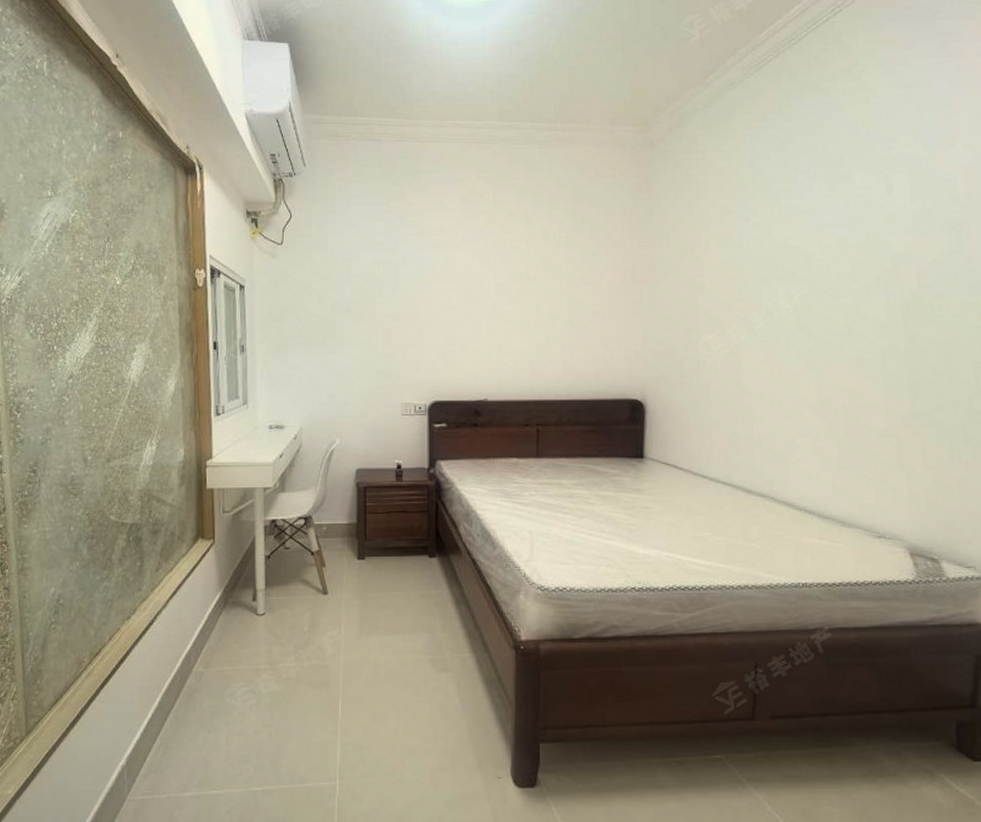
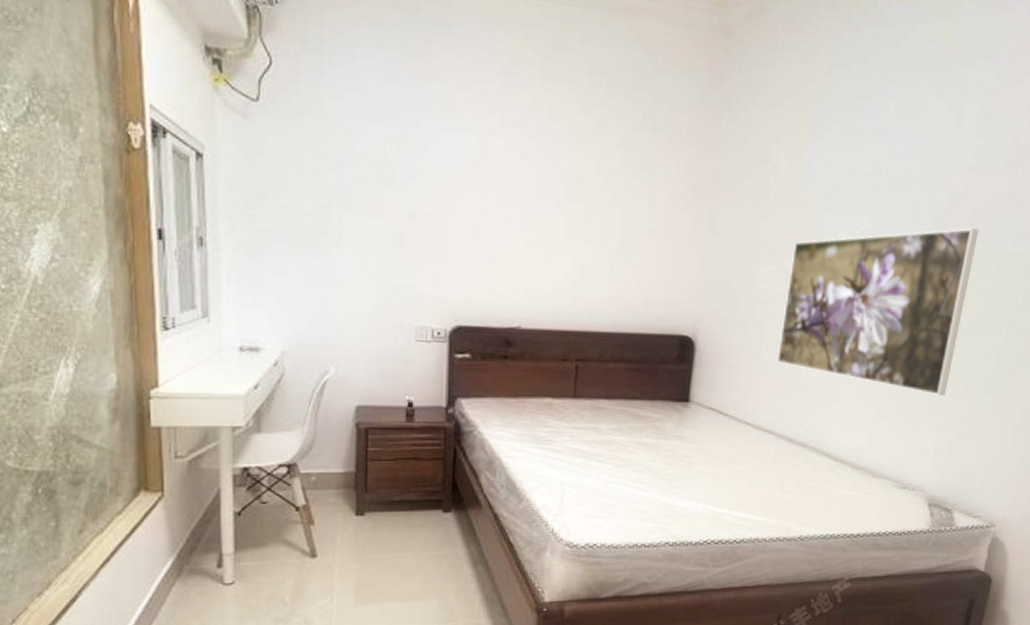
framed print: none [727,284,928,444] -> present [778,228,979,395]

